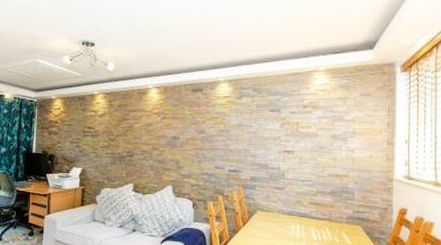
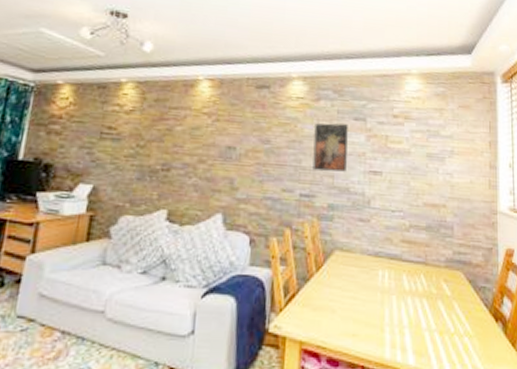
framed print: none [238,115,266,152] -> present [312,123,348,172]

